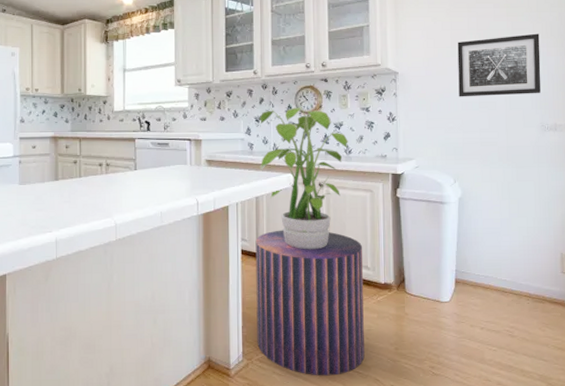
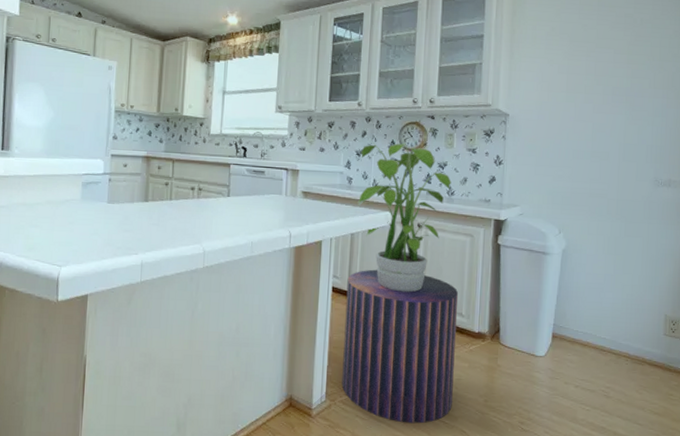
wall art: present [457,33,541,97] -> none [571,83,660,147]

